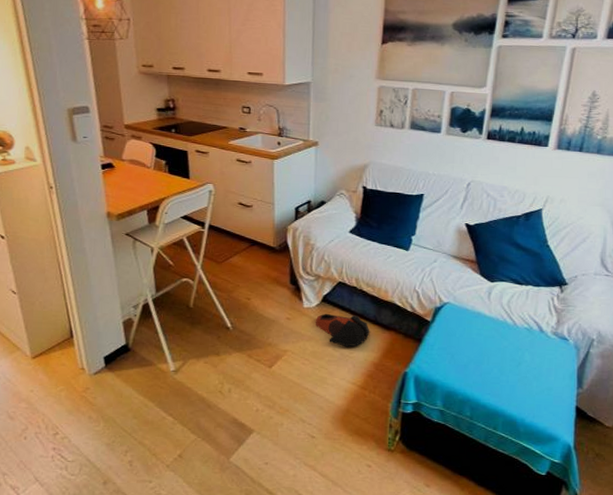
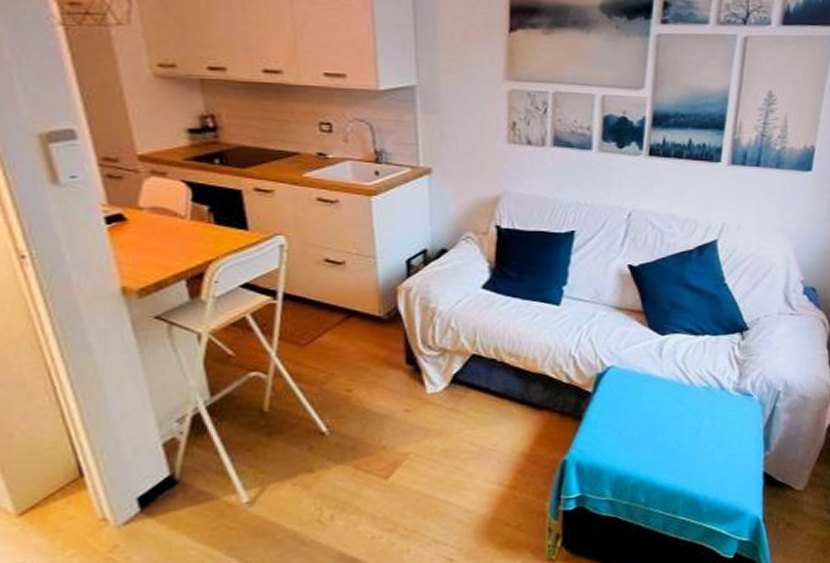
bag: present [316,313,370,347] -> none [445,396,517,439]

